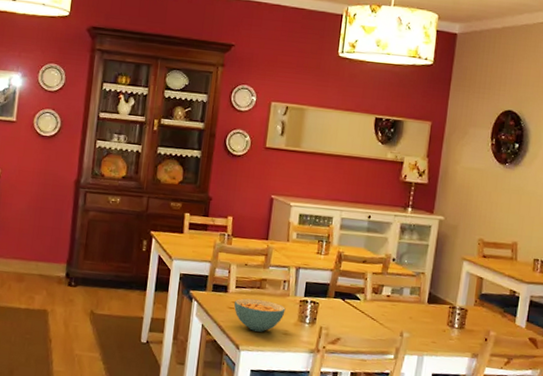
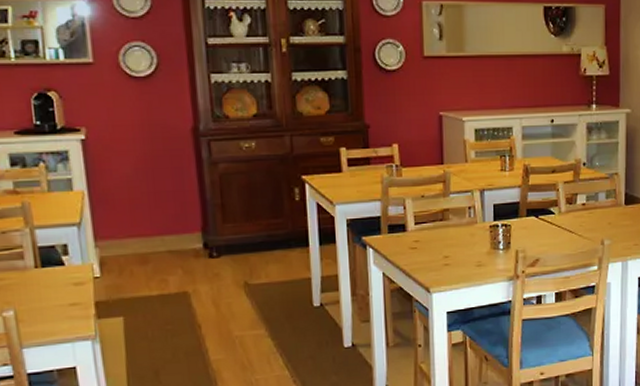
cereal bowl: present [234,298,286,332] -> none [417,233,475,269]

